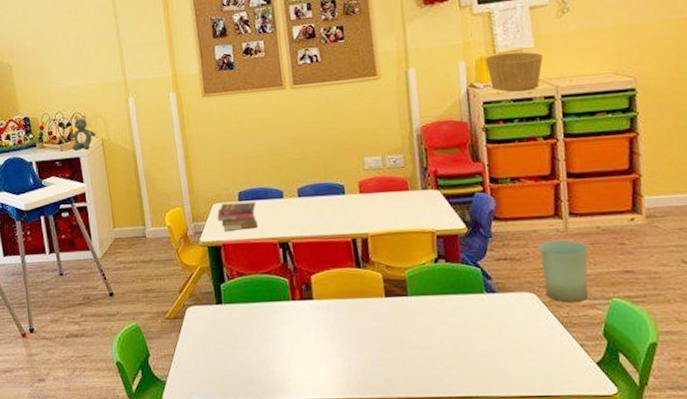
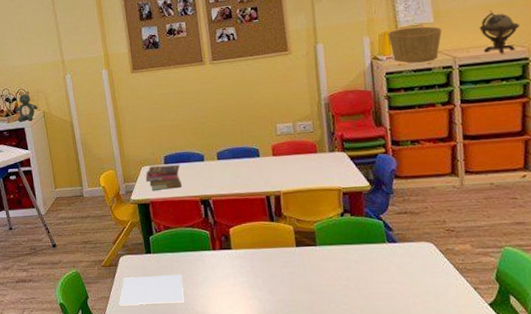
paper sheet: none [185,328,259,364] -> present [119,274,184,305]
waste bin: present [537,239,589,303] -> none [435,195,483,251]
globe: none [582,36,625,84] -> present [479,10,520,54]

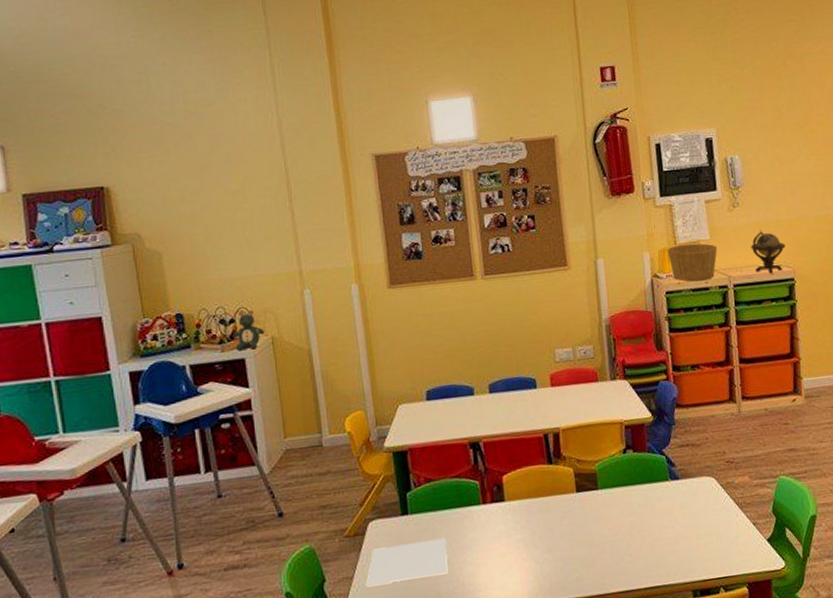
books: present [145,164,181,190] -> none [403,400,447,434]

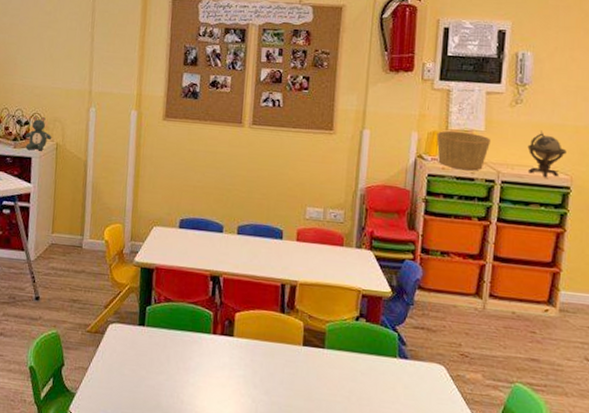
paper sheet: present [366,537,448,586] -> none [98,349,175,387]

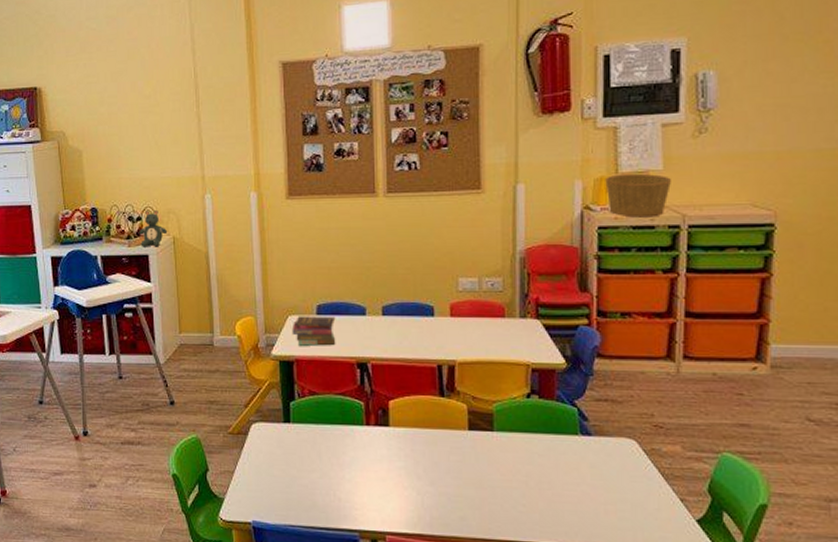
books: none [155,228,196,257] -> present [292,316,336,346]
globe: present [527,130,567,178] -> none [717,161,767,216]

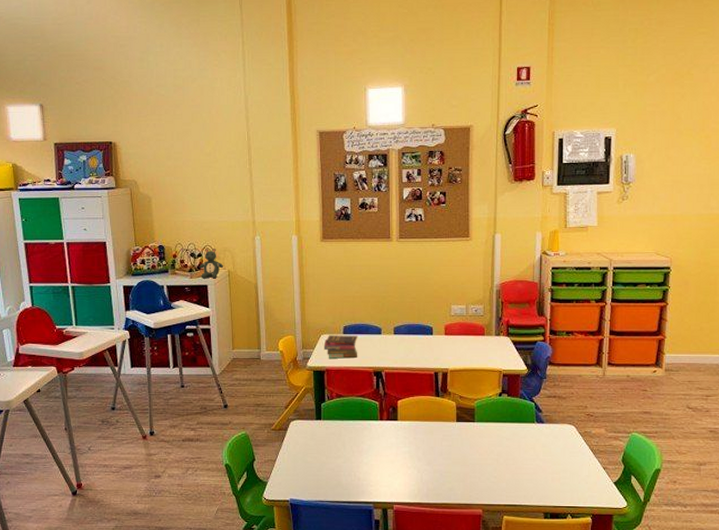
basket: present [605,173,671,218] -> none [557,228,602,261]

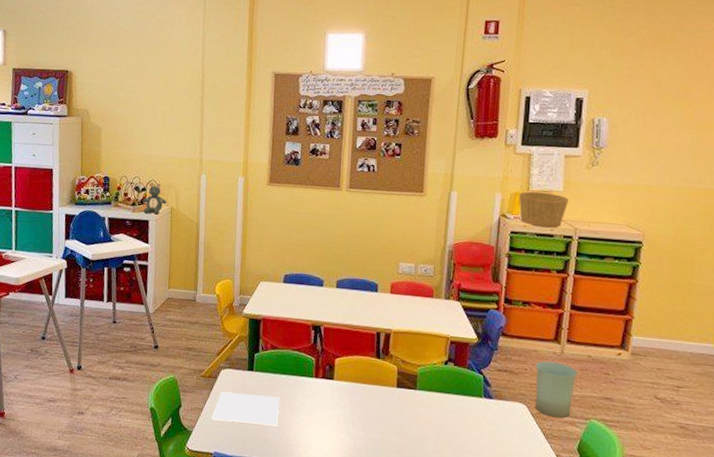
paper sheet: none [286,441,349,469] -> present [212,391,281,425]
books: present [323,335,358,359] -> none [261,283,299,309]
basket: none [557,228,602,261] -> present [519,191,568,228]
waste bin: none [580,384,619,435] -> present [535,361,579,418]

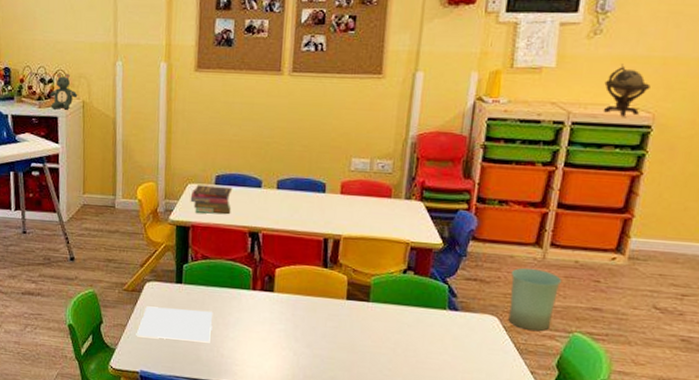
books: none [261,283,299,309] -> present [190,185,233,214]
basket: present [519,191,568,228] -> none [499,69,562,112]
globe: none [603,190,639,233] -> present [604,64,651,117]

